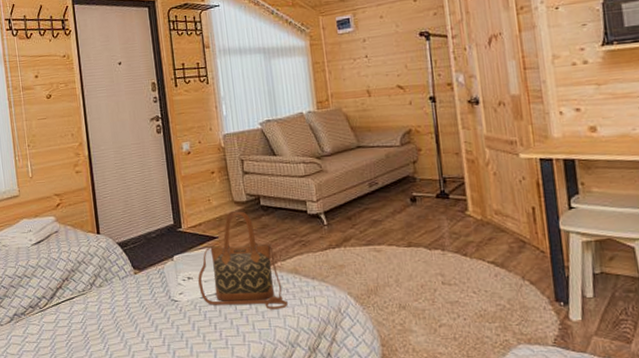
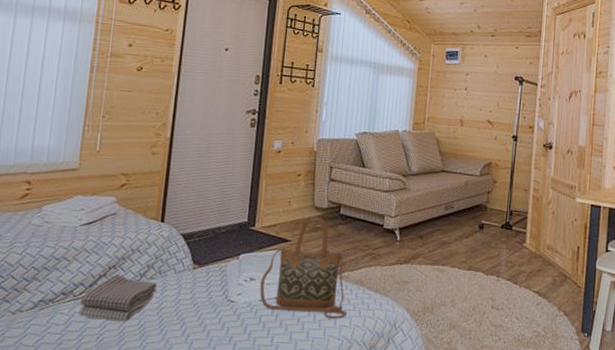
towel: none [46,285,107,328] -> present [78,273,157,322]

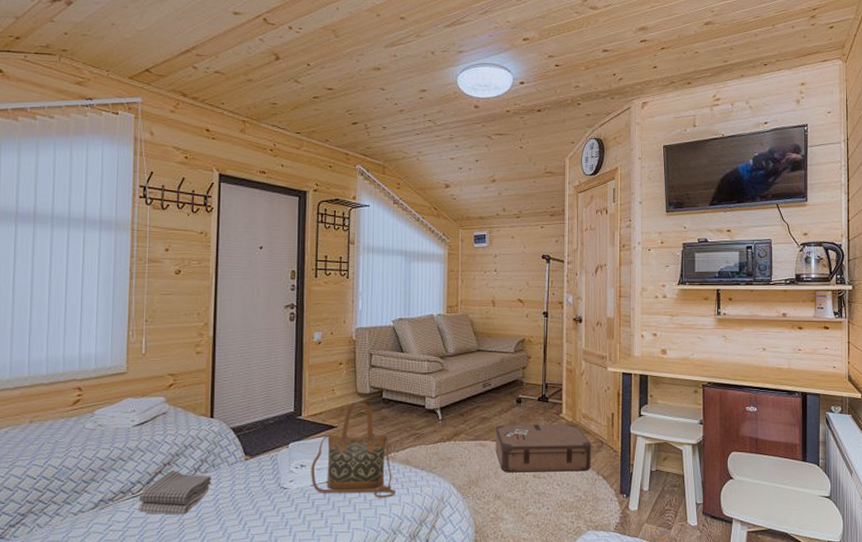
suitcase: none [453,250,554,306] -> present [495,424,591,473]

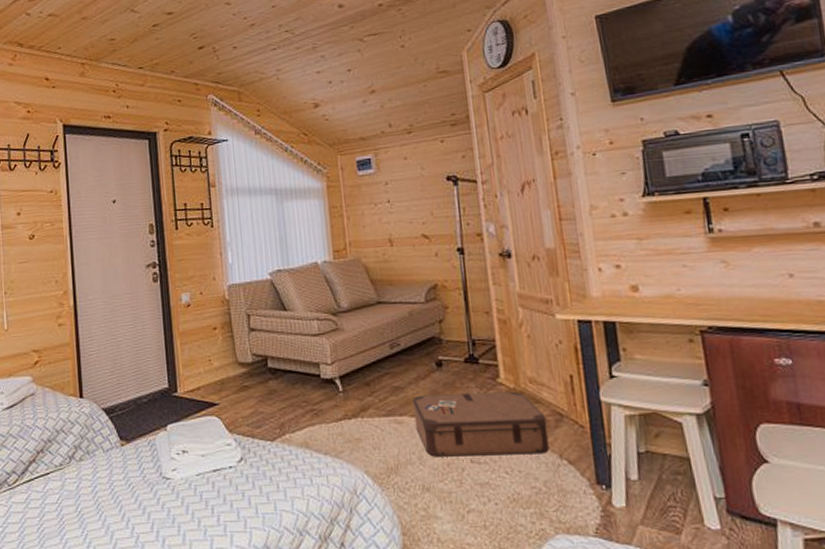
towel: present [138,469,211,515] -> none [15,457,88,510]
handbag: present [311,402,395,498] -> none [194,374,297,490]

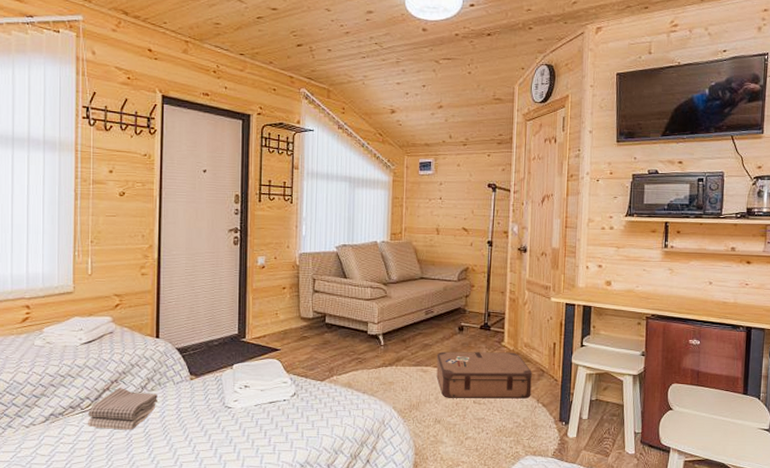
towel: none [15,457,88,510] -> present [87,387,158,430]

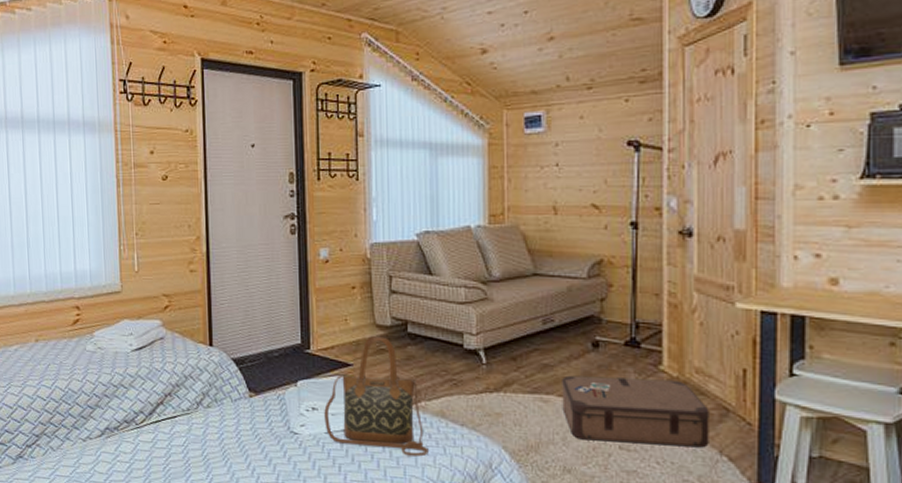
towel: present [87,387,158,430] -> none [142,401,215,452]
handbag: none [255,326,337,419] -> present [324,336,429,457]

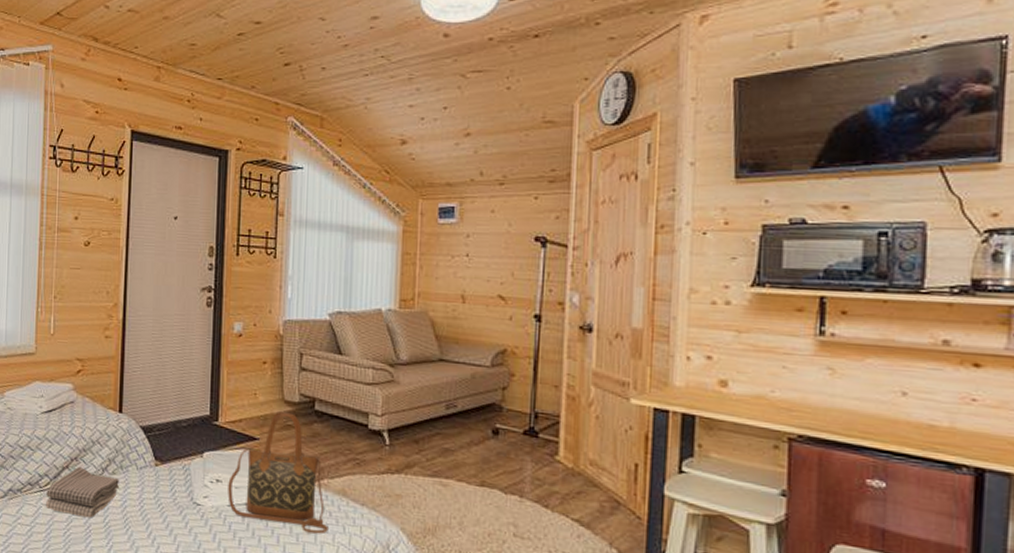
towel: none [142,401,215,452] -> present [45,466,119,518]
suitcase: present [562,375,709,448] -> none [460,460,601,539]

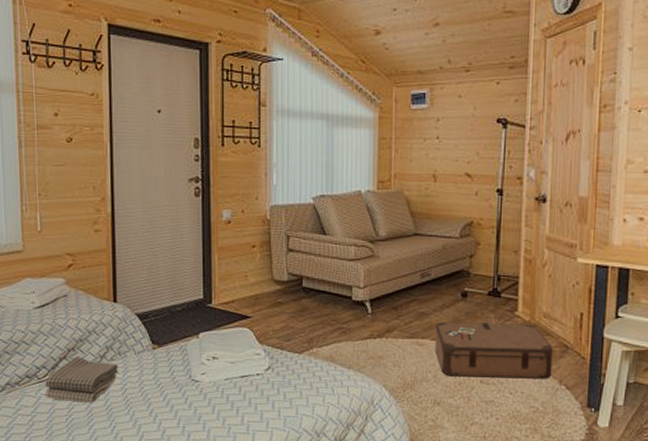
handbag: present [228,412,328,535] -> none [224,291,319,397]
suitcase: none [460,460,601,539] -> present [435,322,553,379]

